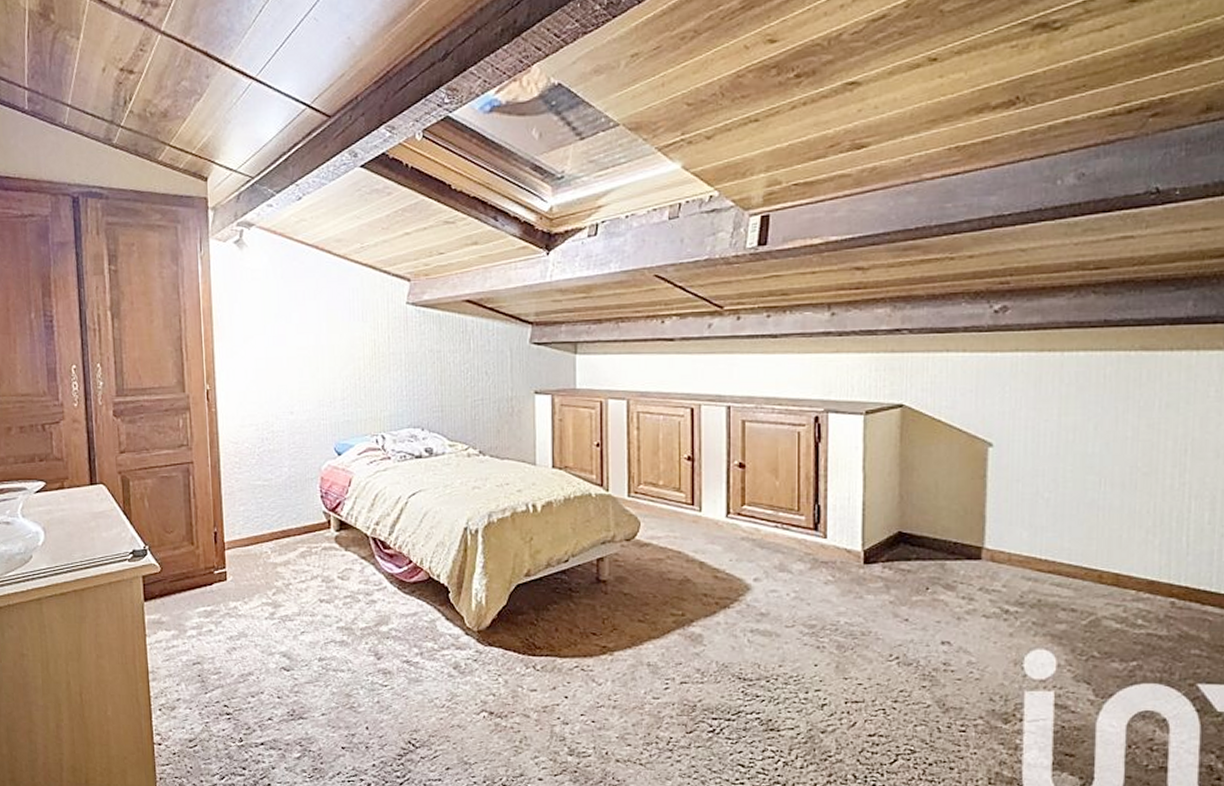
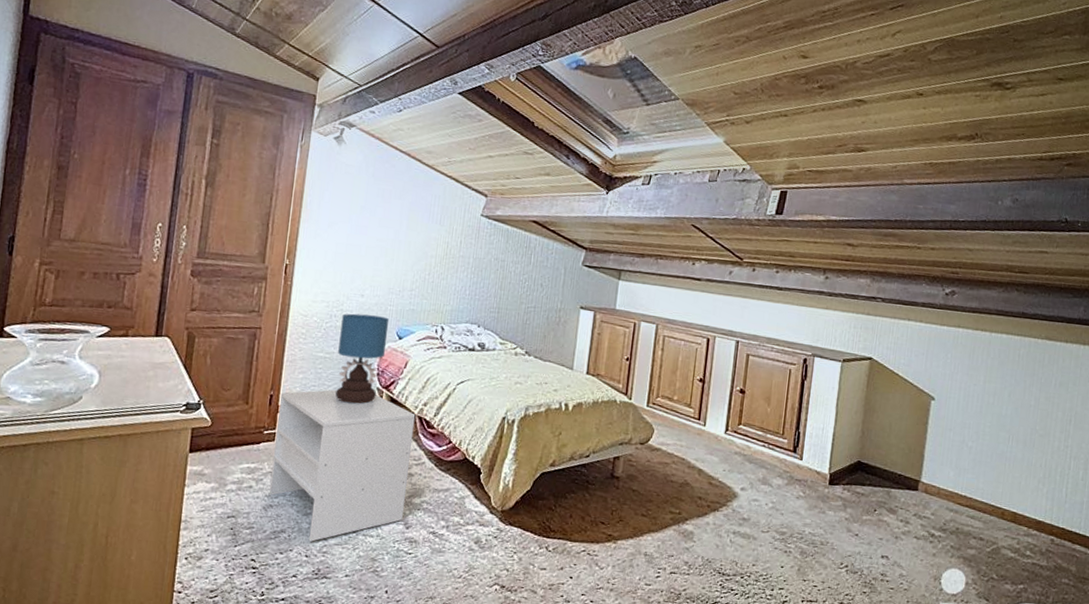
nightstand: none [224,518,373,682] -> present [268,389,416,542]
table lamp: none [274,433,325,532] -> present [335,313,390,404]

